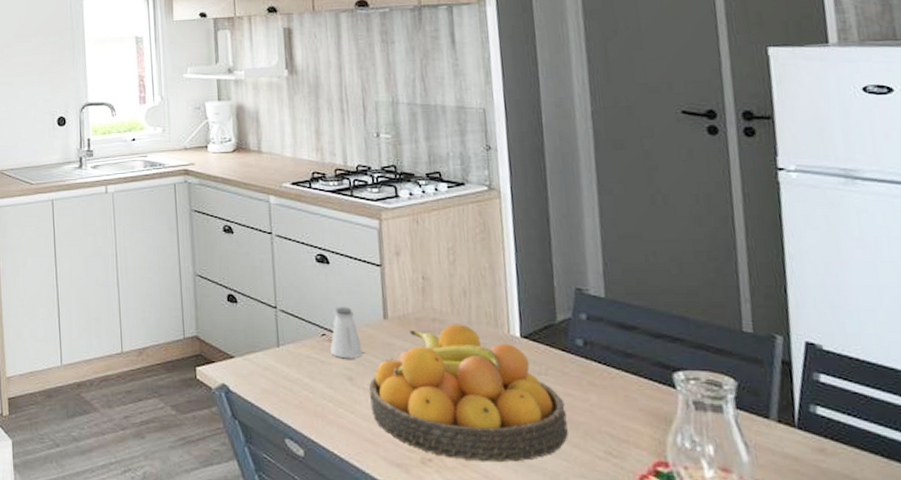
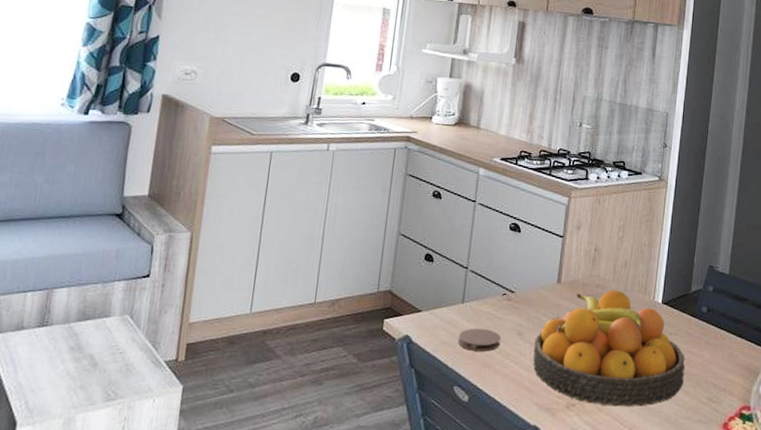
coaster: none [280,373,329,400] -> present [458,328,502,352]
saltshaker: present [330,307,363,359] -> none [508,270,535,317]

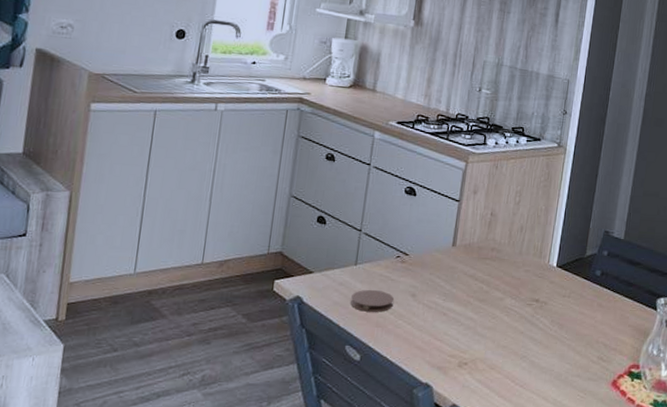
fruit bowl: present [533,290,685,407] -> none [426,253,578,366]

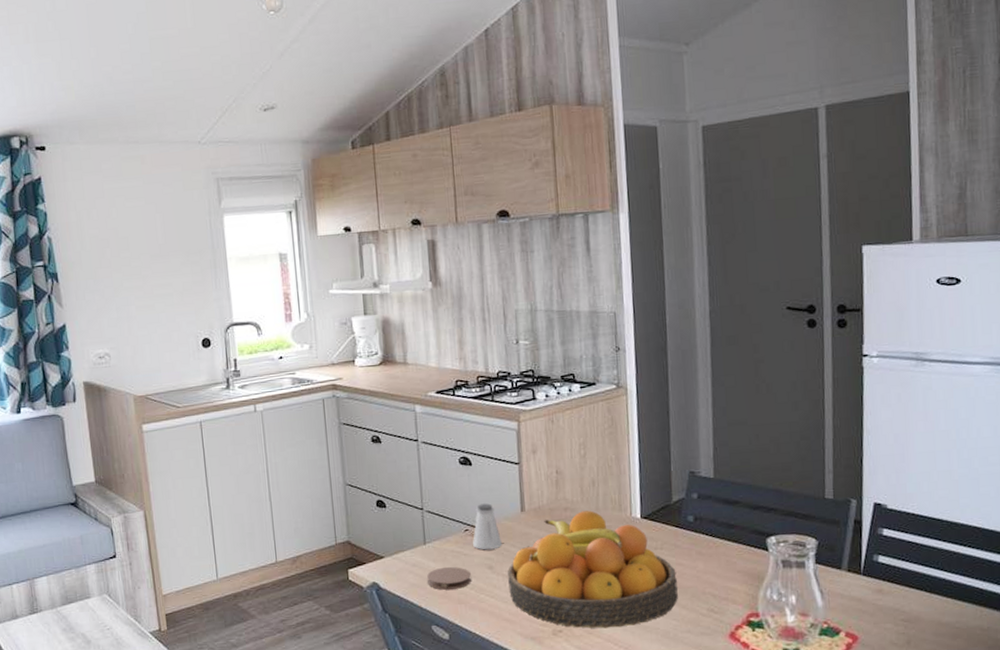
saltshaker: none [401,233,429,279] -> present [473,503,502,550]
fruit bowl: none [426,253,578,366] -> present [508,510,678,629]

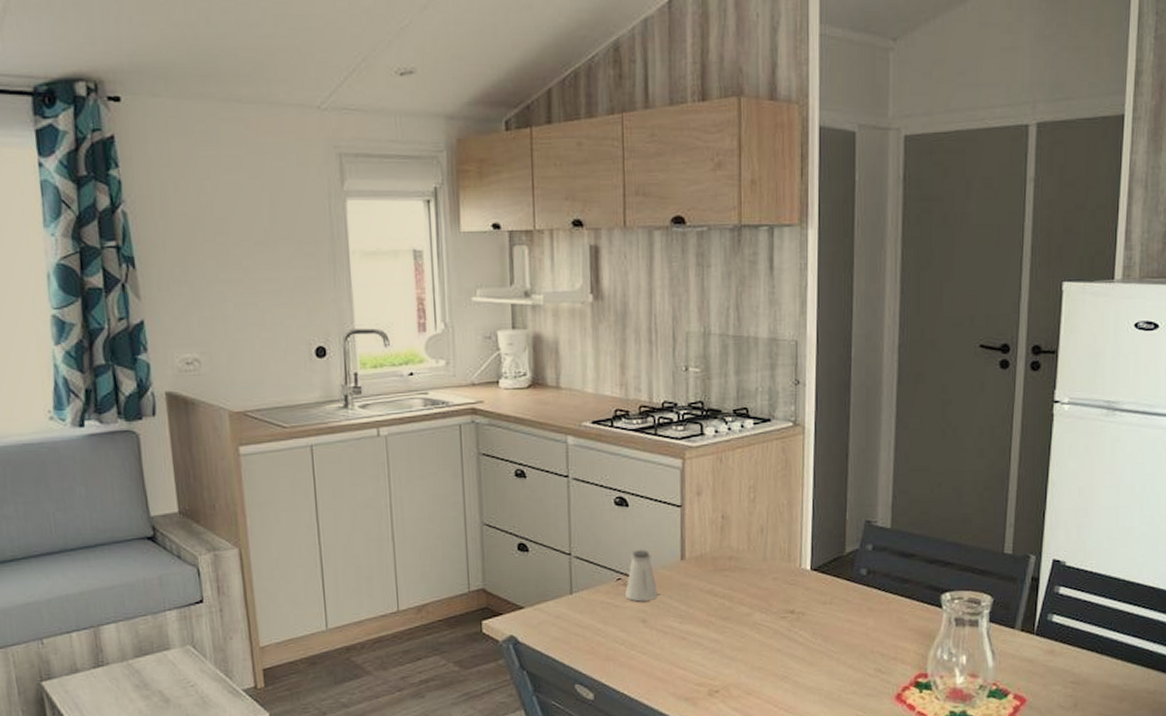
coaster: present [427,566,472,590] -> none [572,619,623,645]
fruit bowl: present [508,510,678,629] -> none [663,560,845,689]

